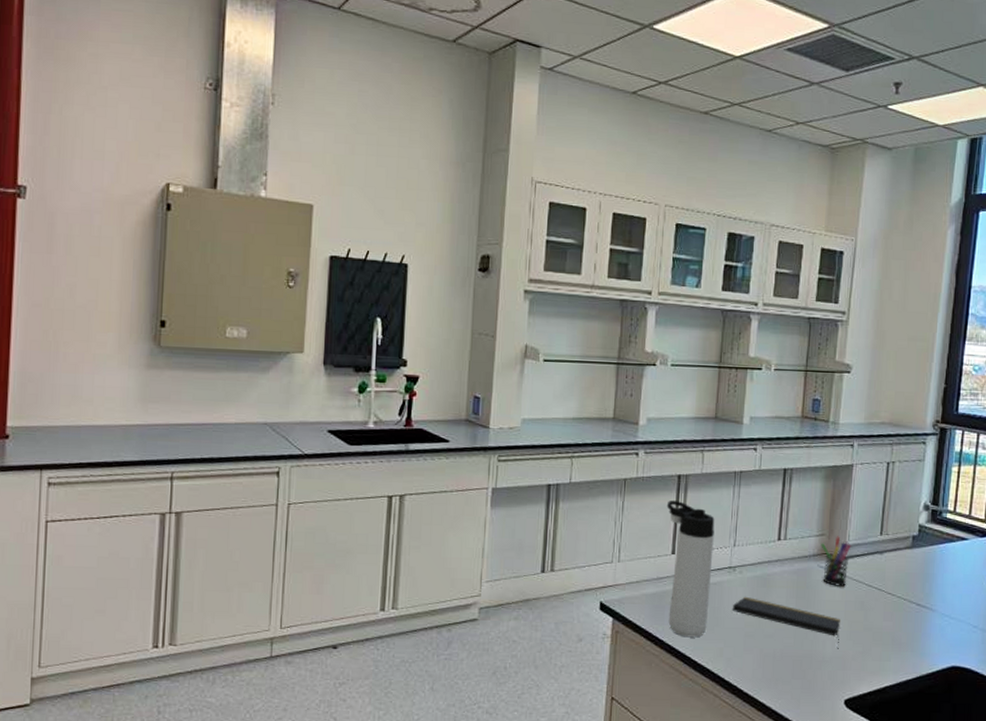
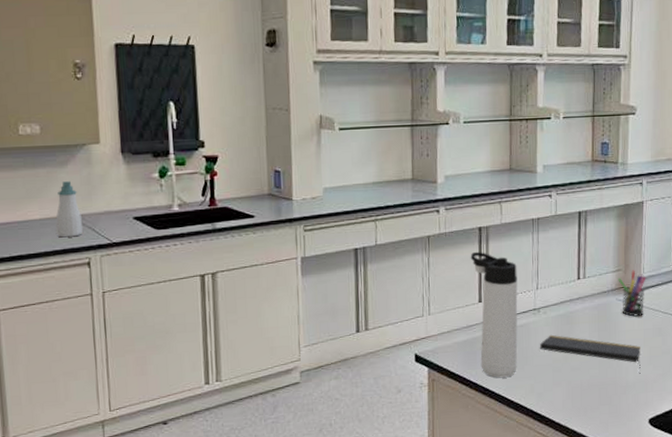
soap bottle: none [250,388,277,445] -> present [55,181,83,238]

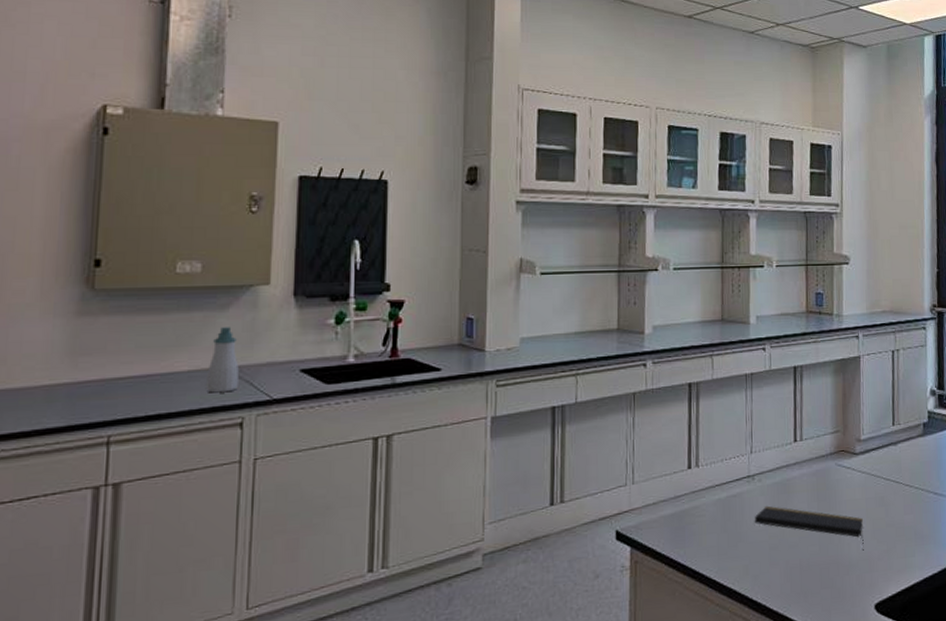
thermos bottle: present [470,252,518,378] -> none [679,411,731,559]
pen holder: present [618,270,646,318] -> none [836,431,866,485]

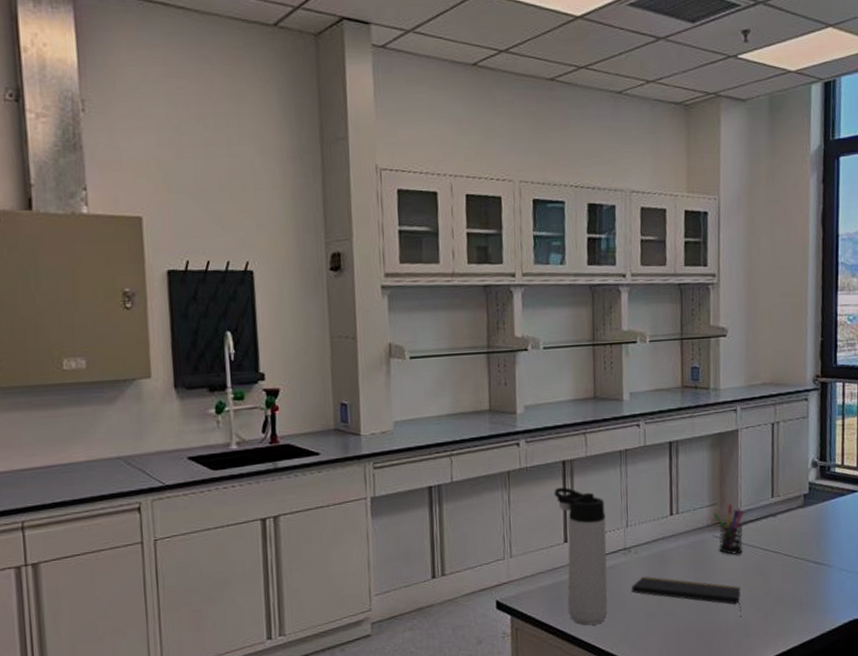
soap bottle: present [207,327,239,393] -> none [103,419,132,481]
thermos bottle: none [679,411,731,559] -> present [554,487,608,626]
pen holder: none [836,431,866,485] -> present [713,503,744,555]

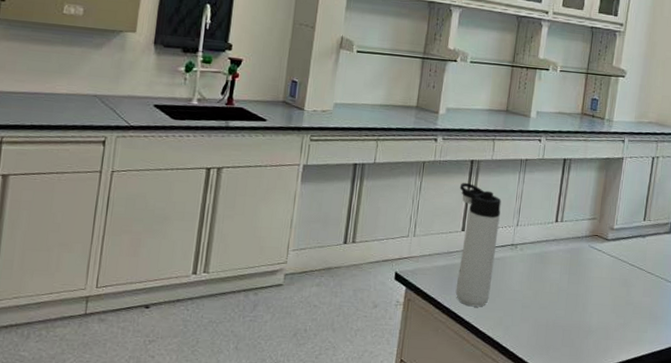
notepad: present [631,576,741,617] -> none [512,271,607,321]
pen holder: present [713,503,744,555] -> none [592,220,619,266]

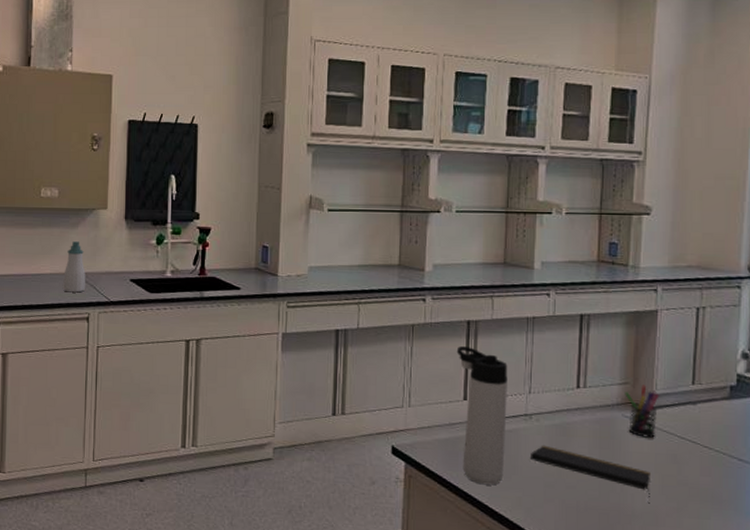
soap bottle: none [79,62,106,115] -> present [63,241,85,293]
notepad: none [512,271,607,321] -> present [529,445,652,504]
pen holder: none [592,220,619,266] -> present [625,385,660,439]

